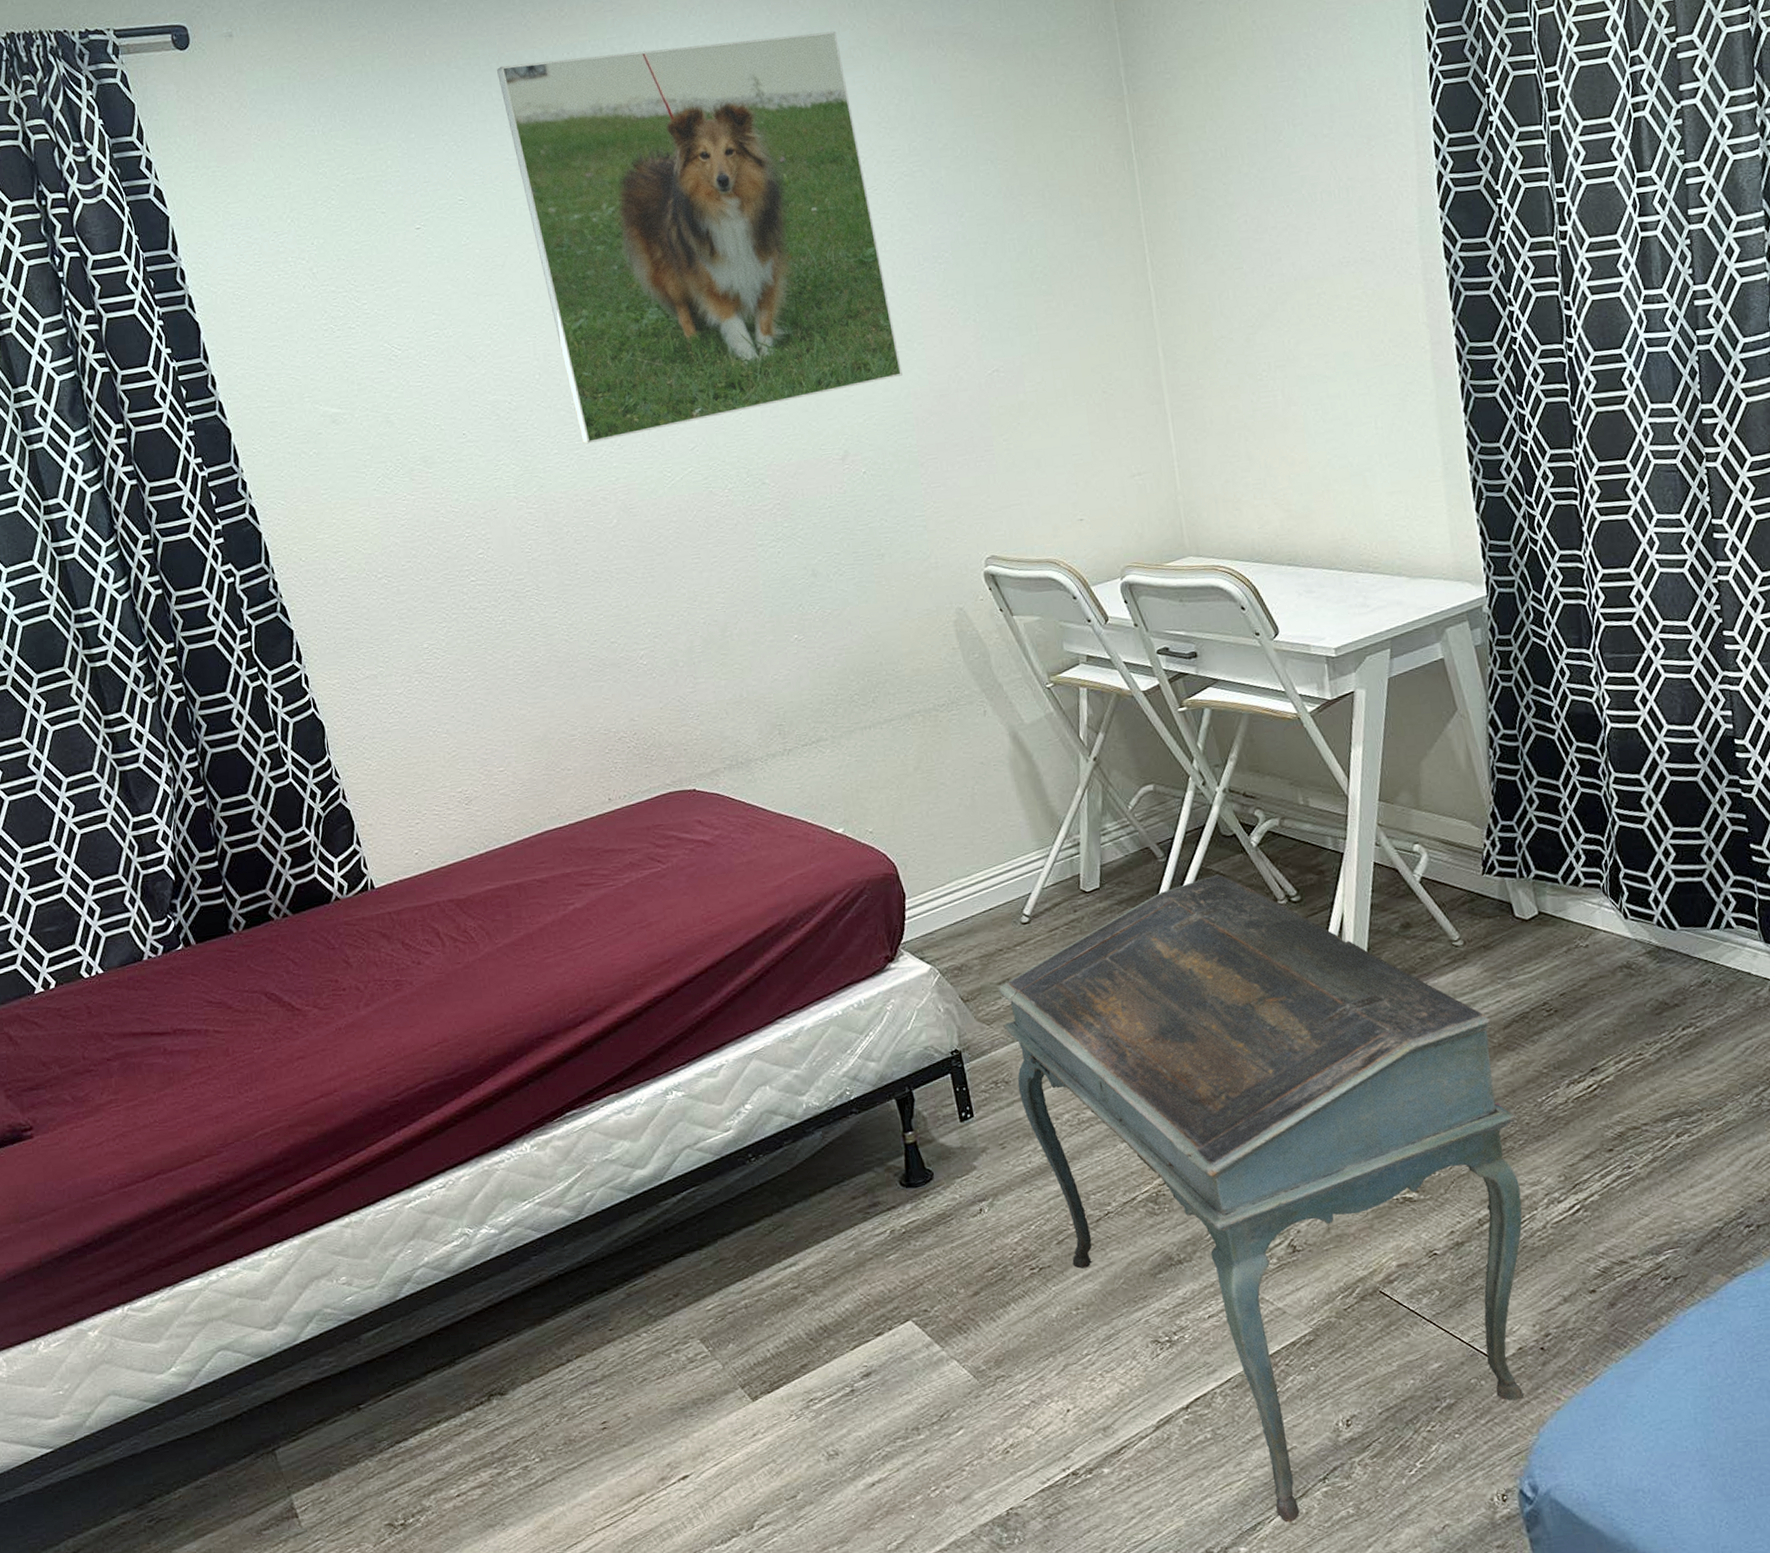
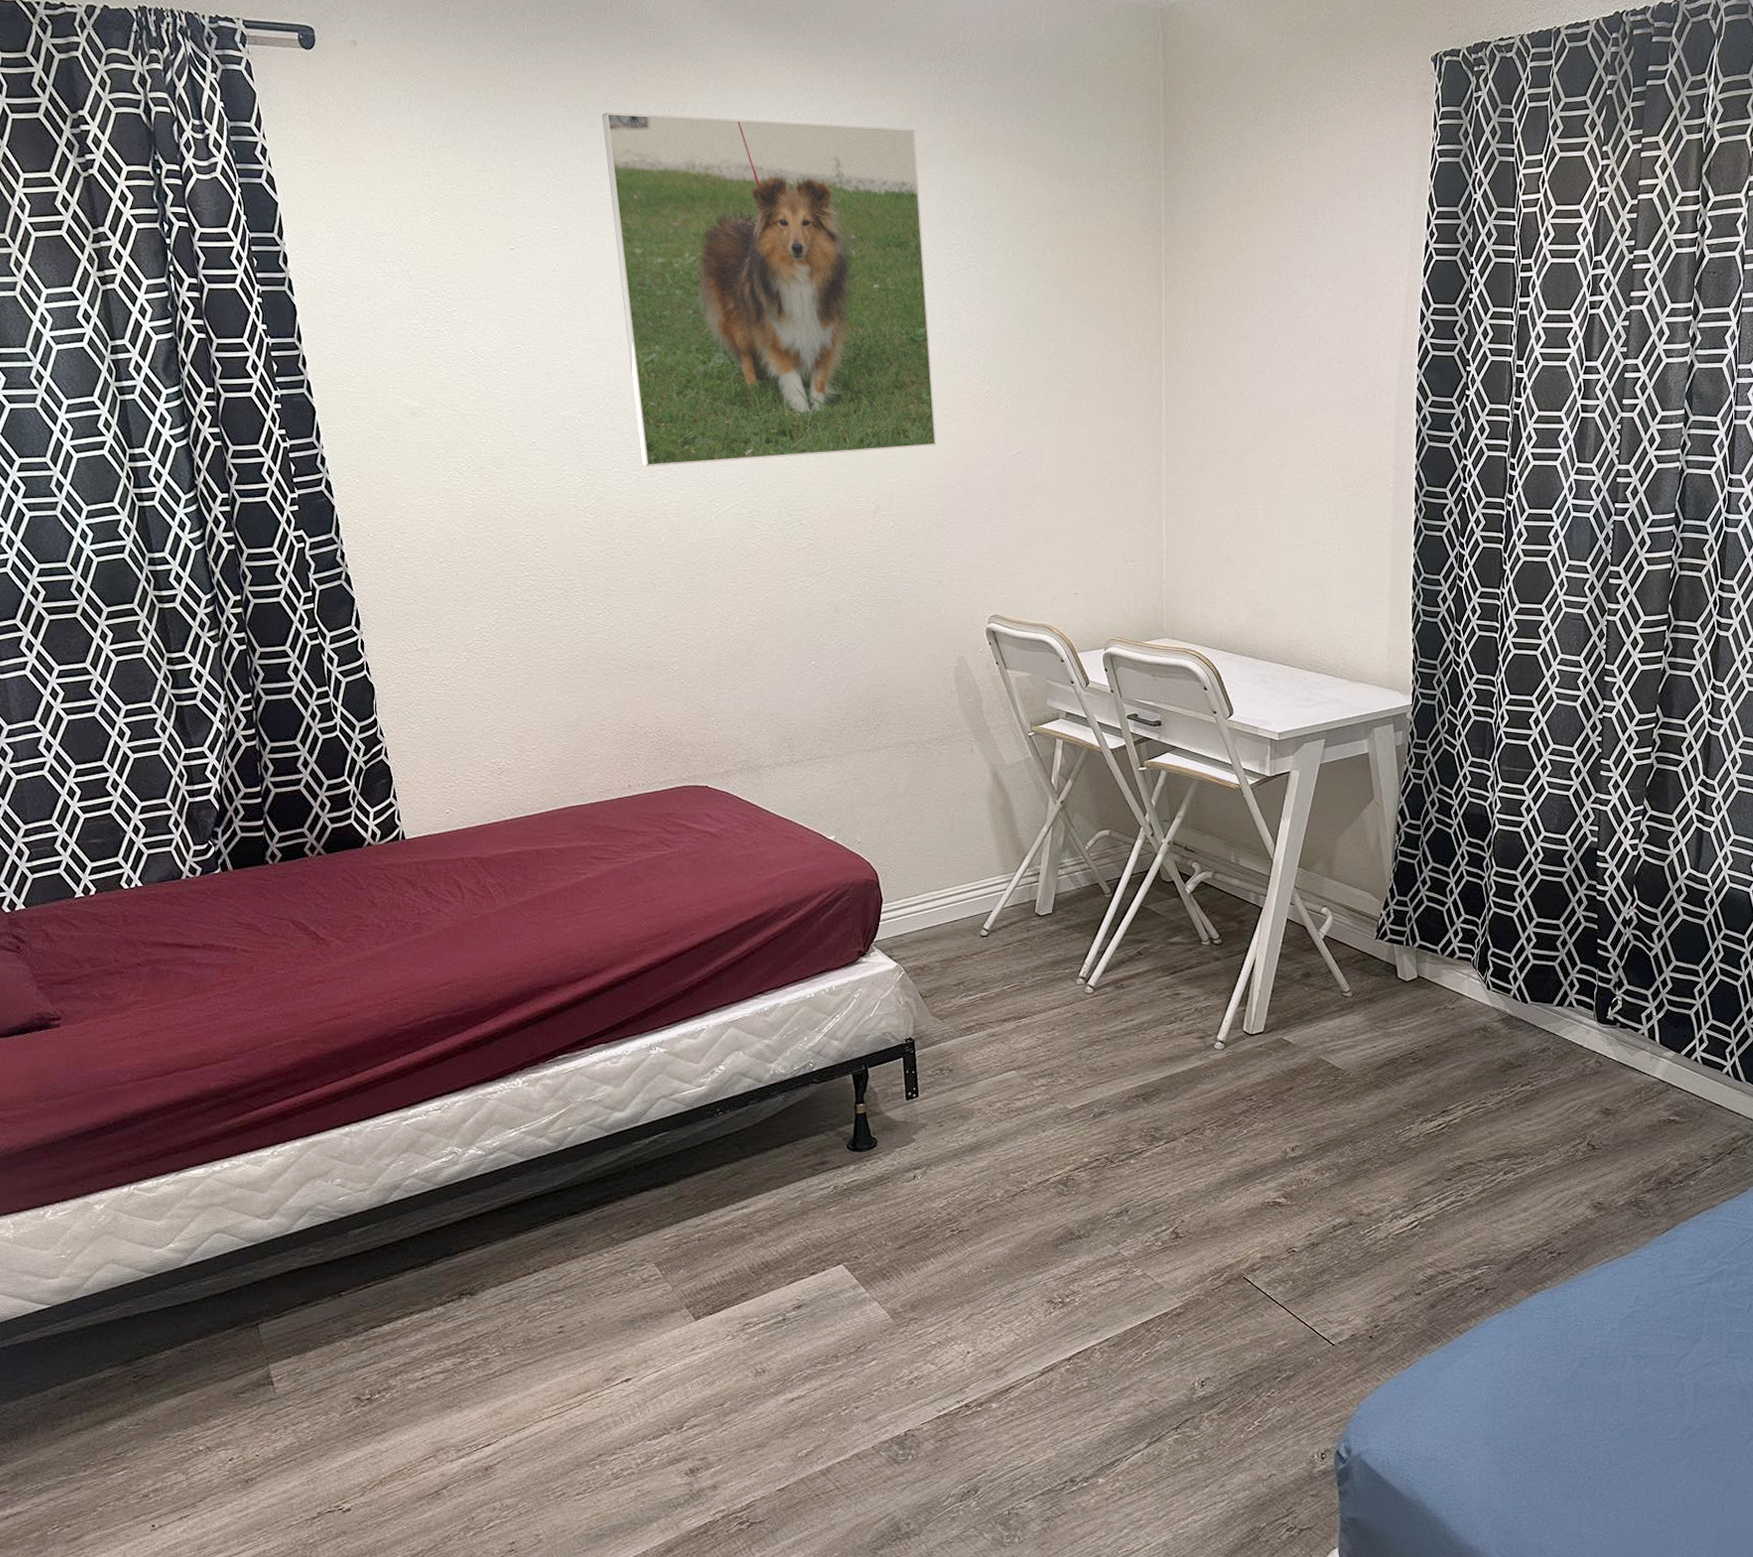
writing desk: present [998,874,1525,1523] -> none [953,913,1376,1461]

